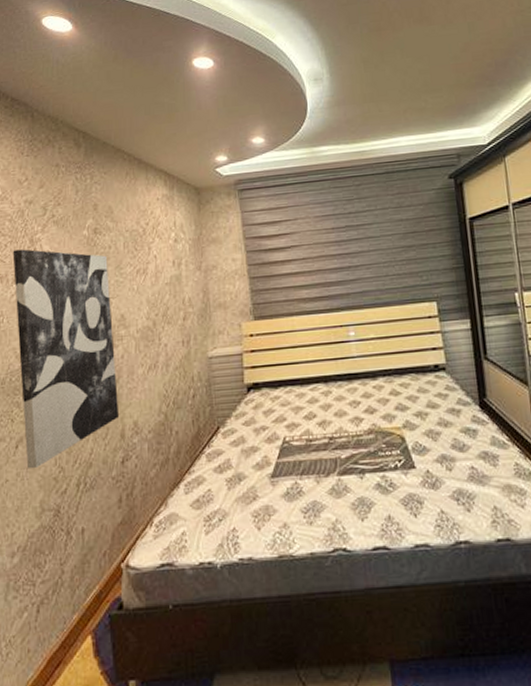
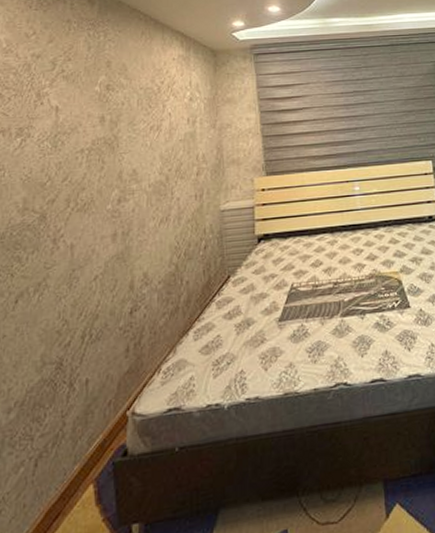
wall art: present [12,249,119,469] -> none [17,103,128,324]

